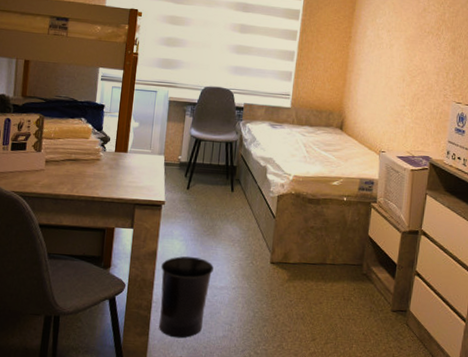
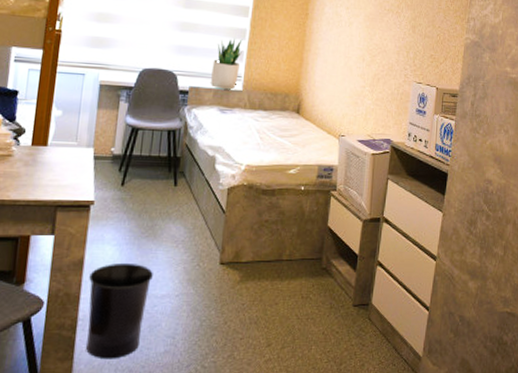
planter: none [263,60,292,107] -> present [211,38,243,90]

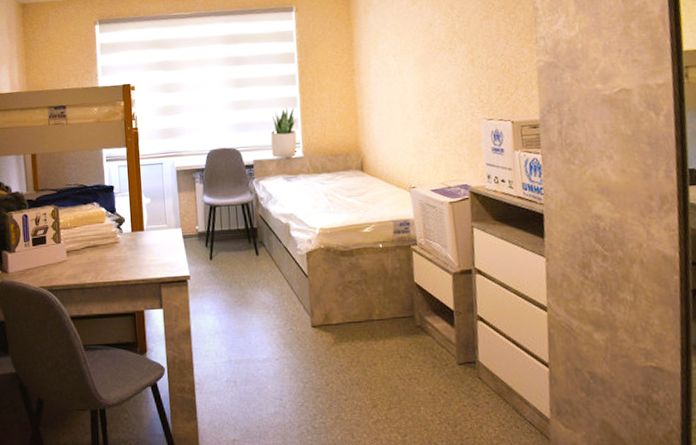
waste bin: present [86,262,153,360] -> none [197,330,252,420]

